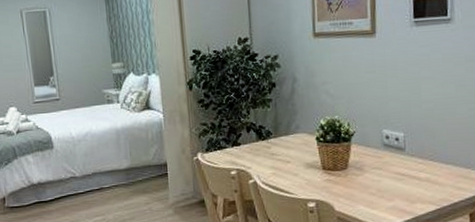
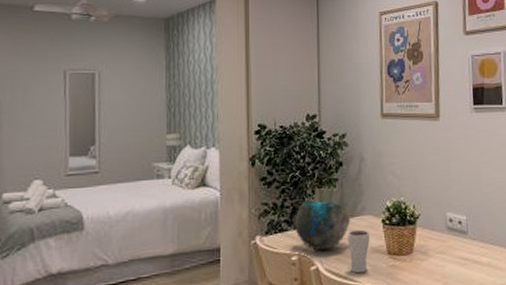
decorative bowl: none [232,116,286,166] -> present [294,196,351,251]
drinking glass: none [283,146,305,187] -> present [348,229,370,274]

